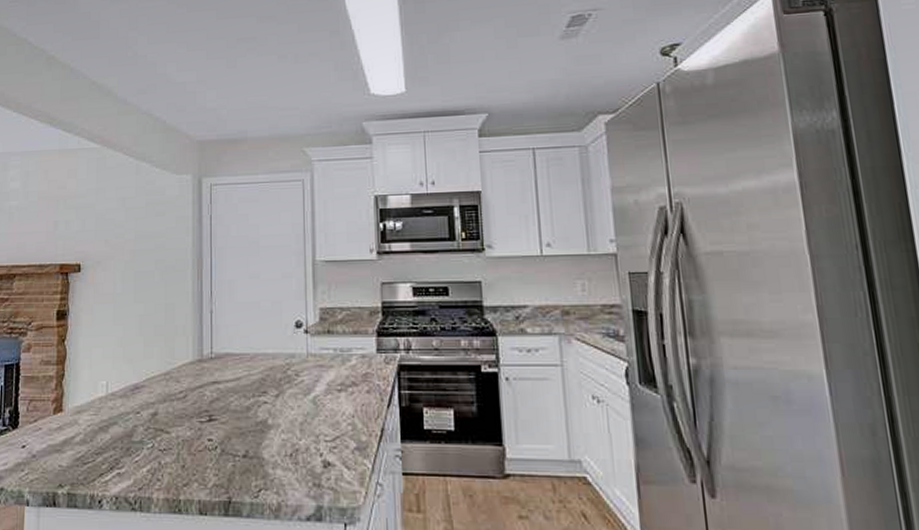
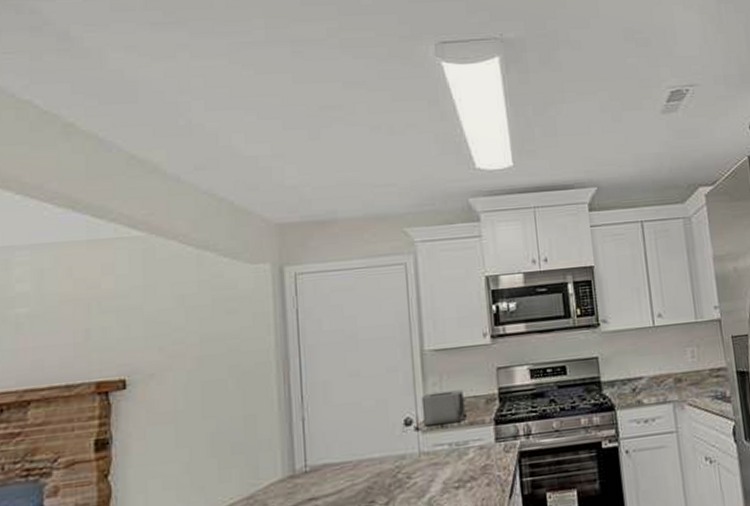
toaster: none [311,300,353,331] -> present [421,389,468,427]

